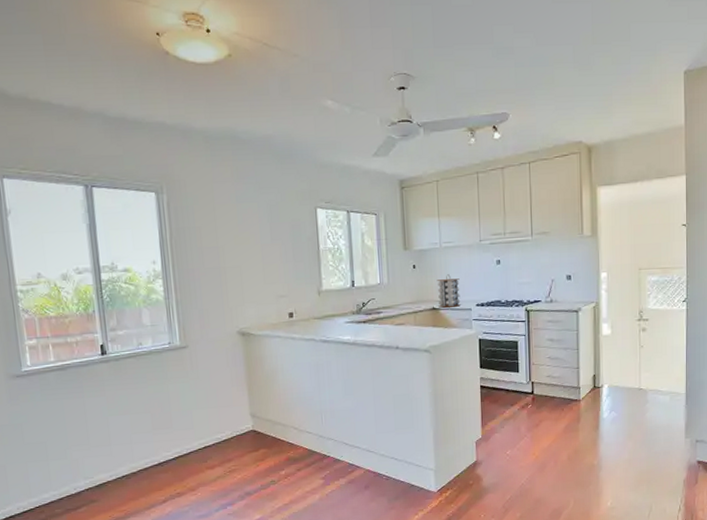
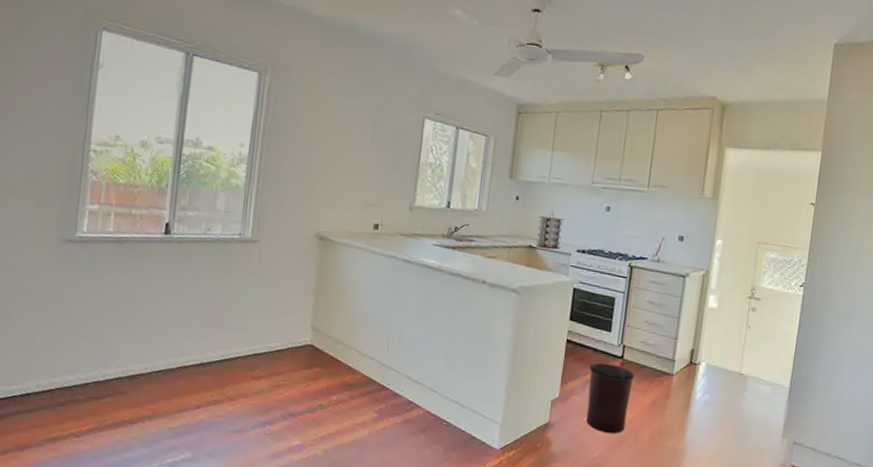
waste bin: none [504,400,547,461] -> present [586,363,635,433]

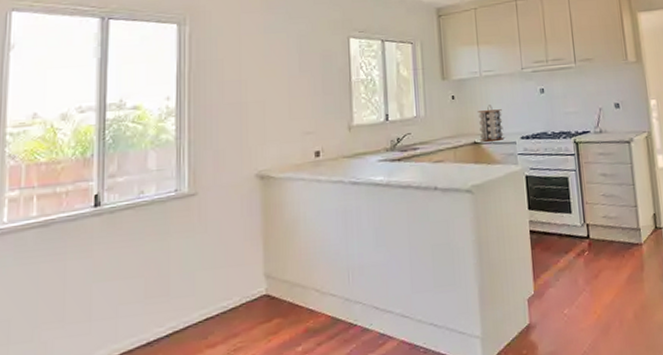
waste bin: present [586,363,635,433] -> none [558,246,608,322]

